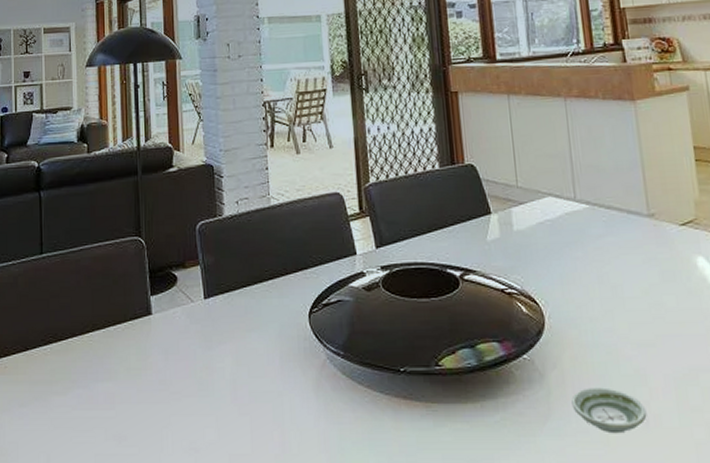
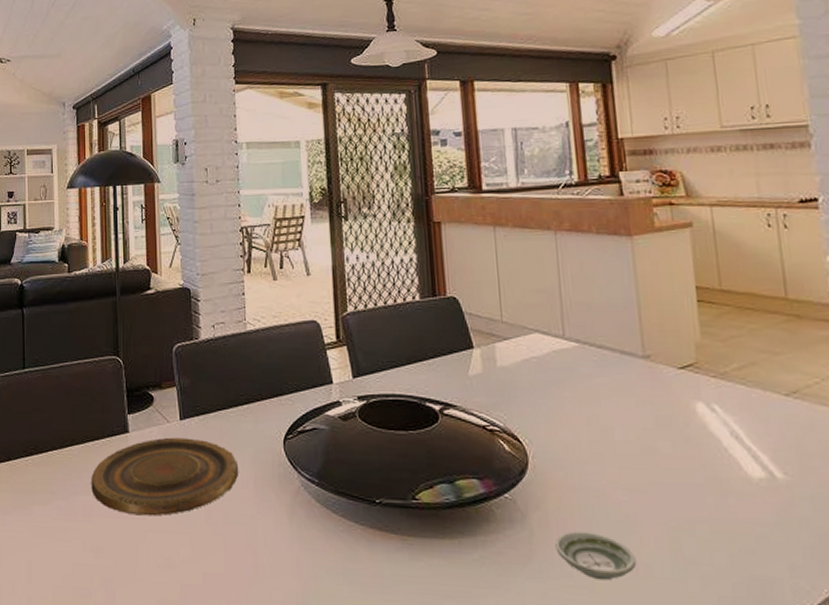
plate: none [113,317,264,399] -> present [91,437,238,516]

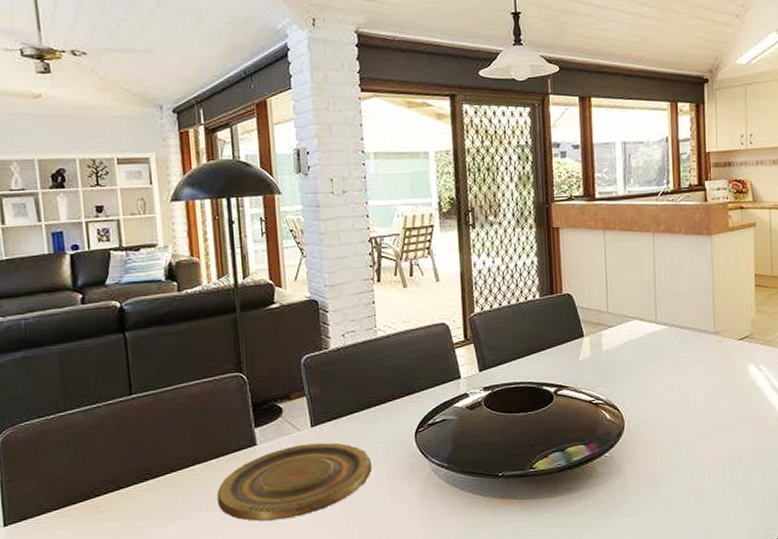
saucer: present [555,531,637,581] -> none [642,473,700,509]

